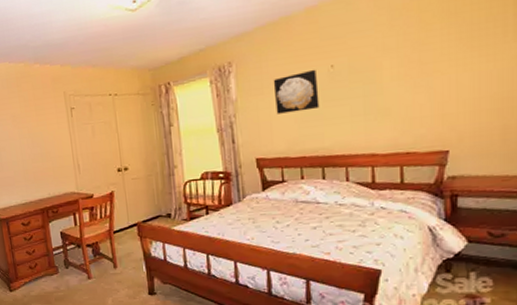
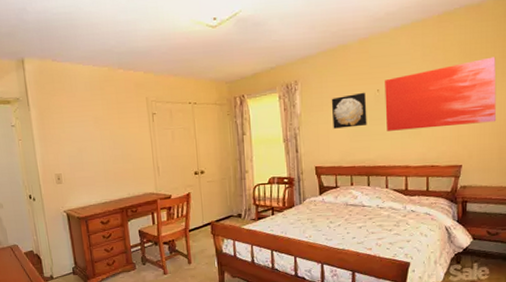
wall art: none [341,13,497,114] -> present [385,56,497,131]

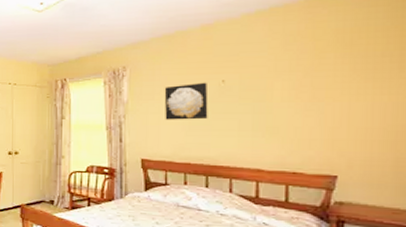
wall art: present [385,56,497,131] -> none [232,48,391,128]

